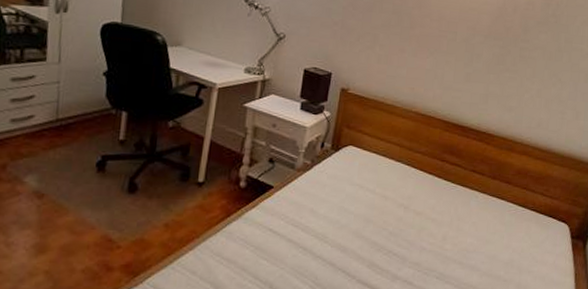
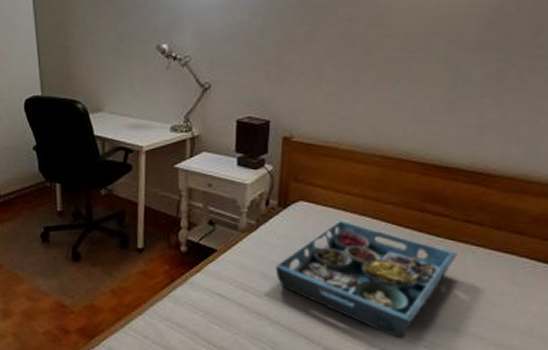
serving tray: none [323,164,465,272] -> present [275,220,458,339]

